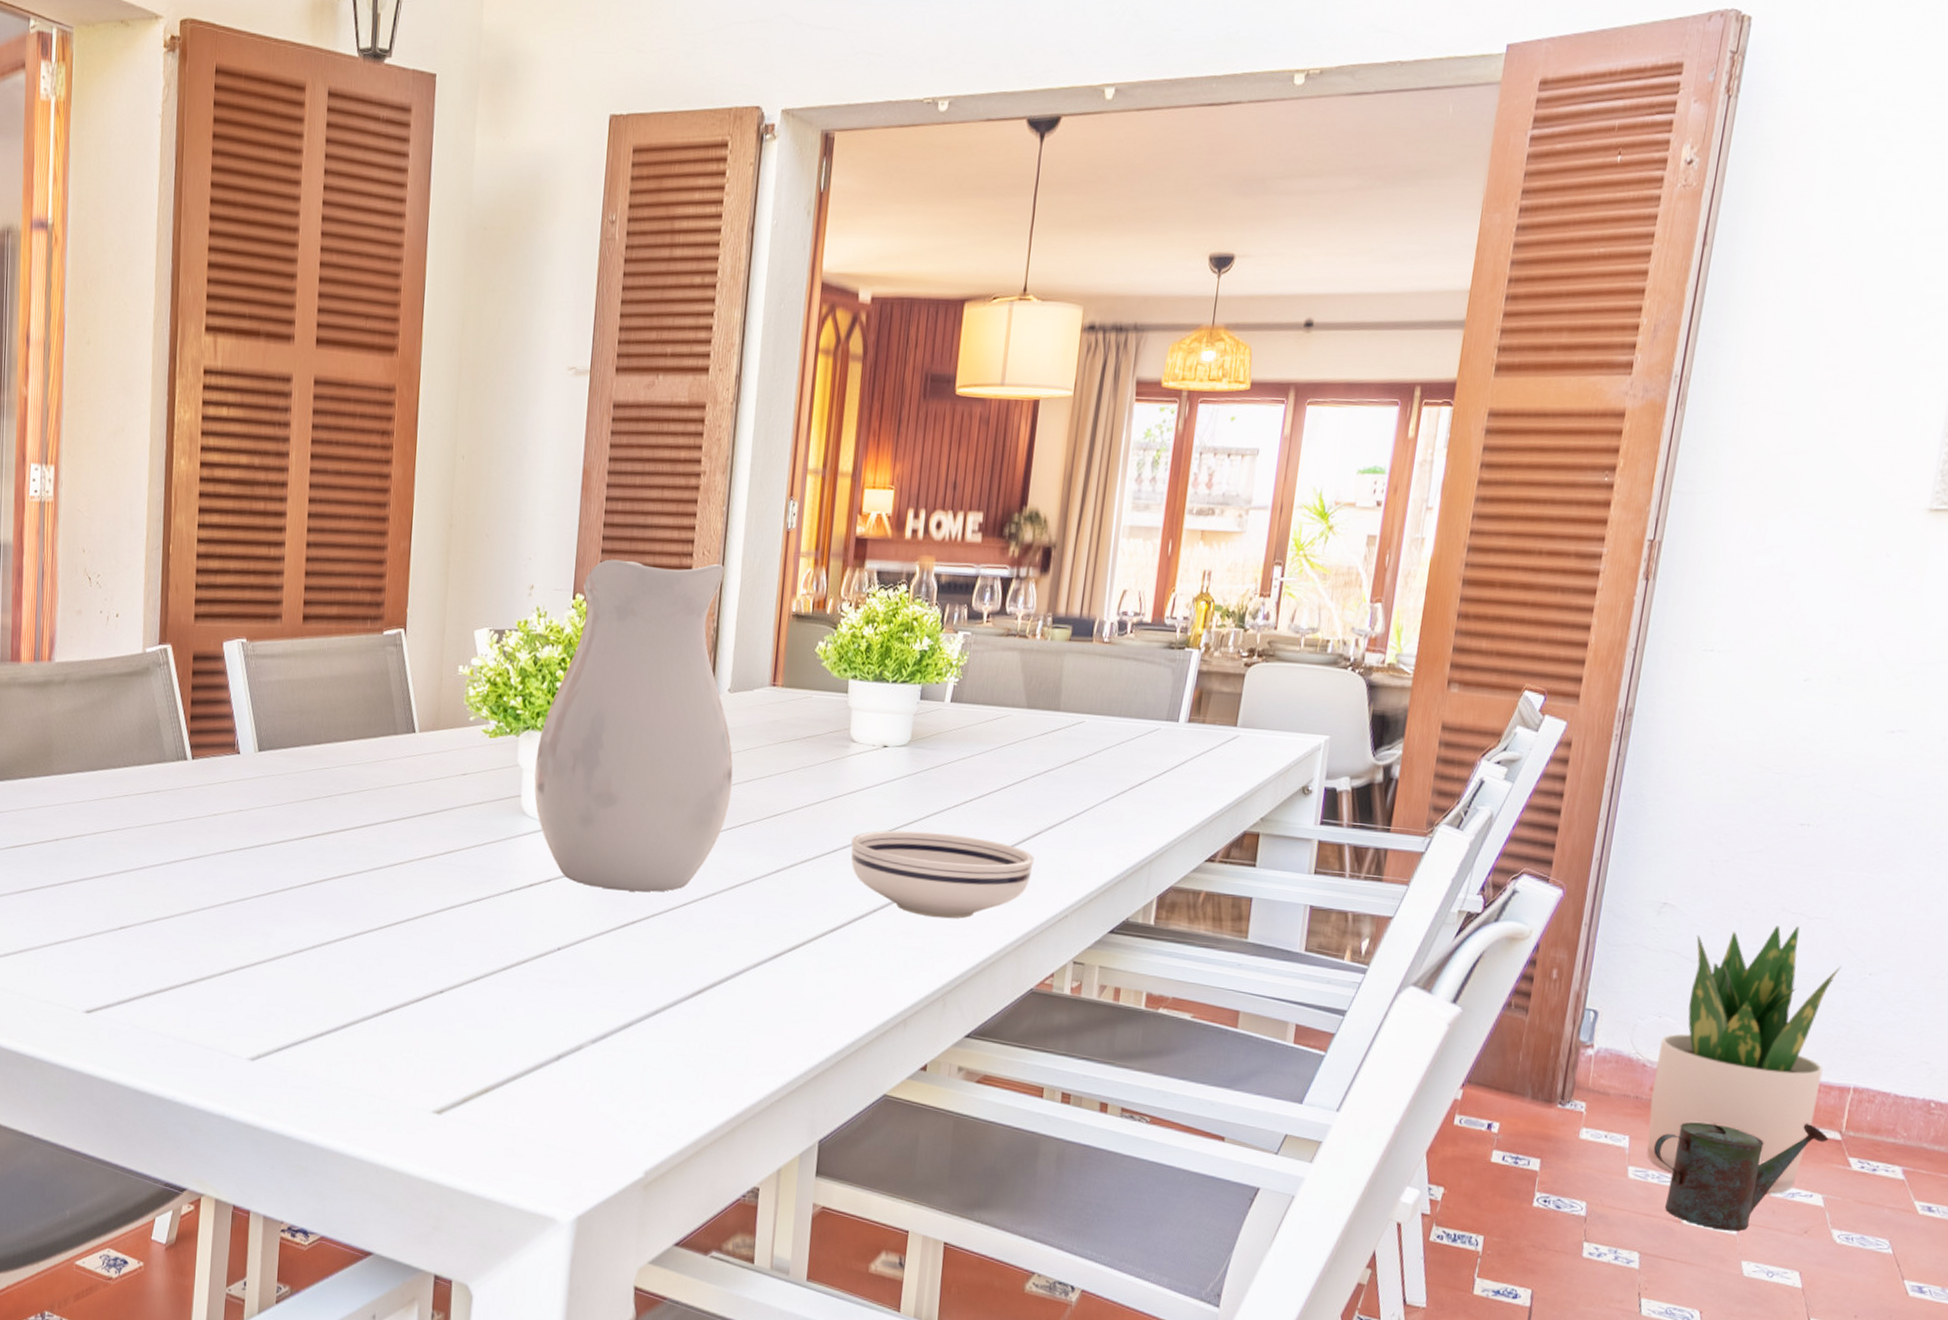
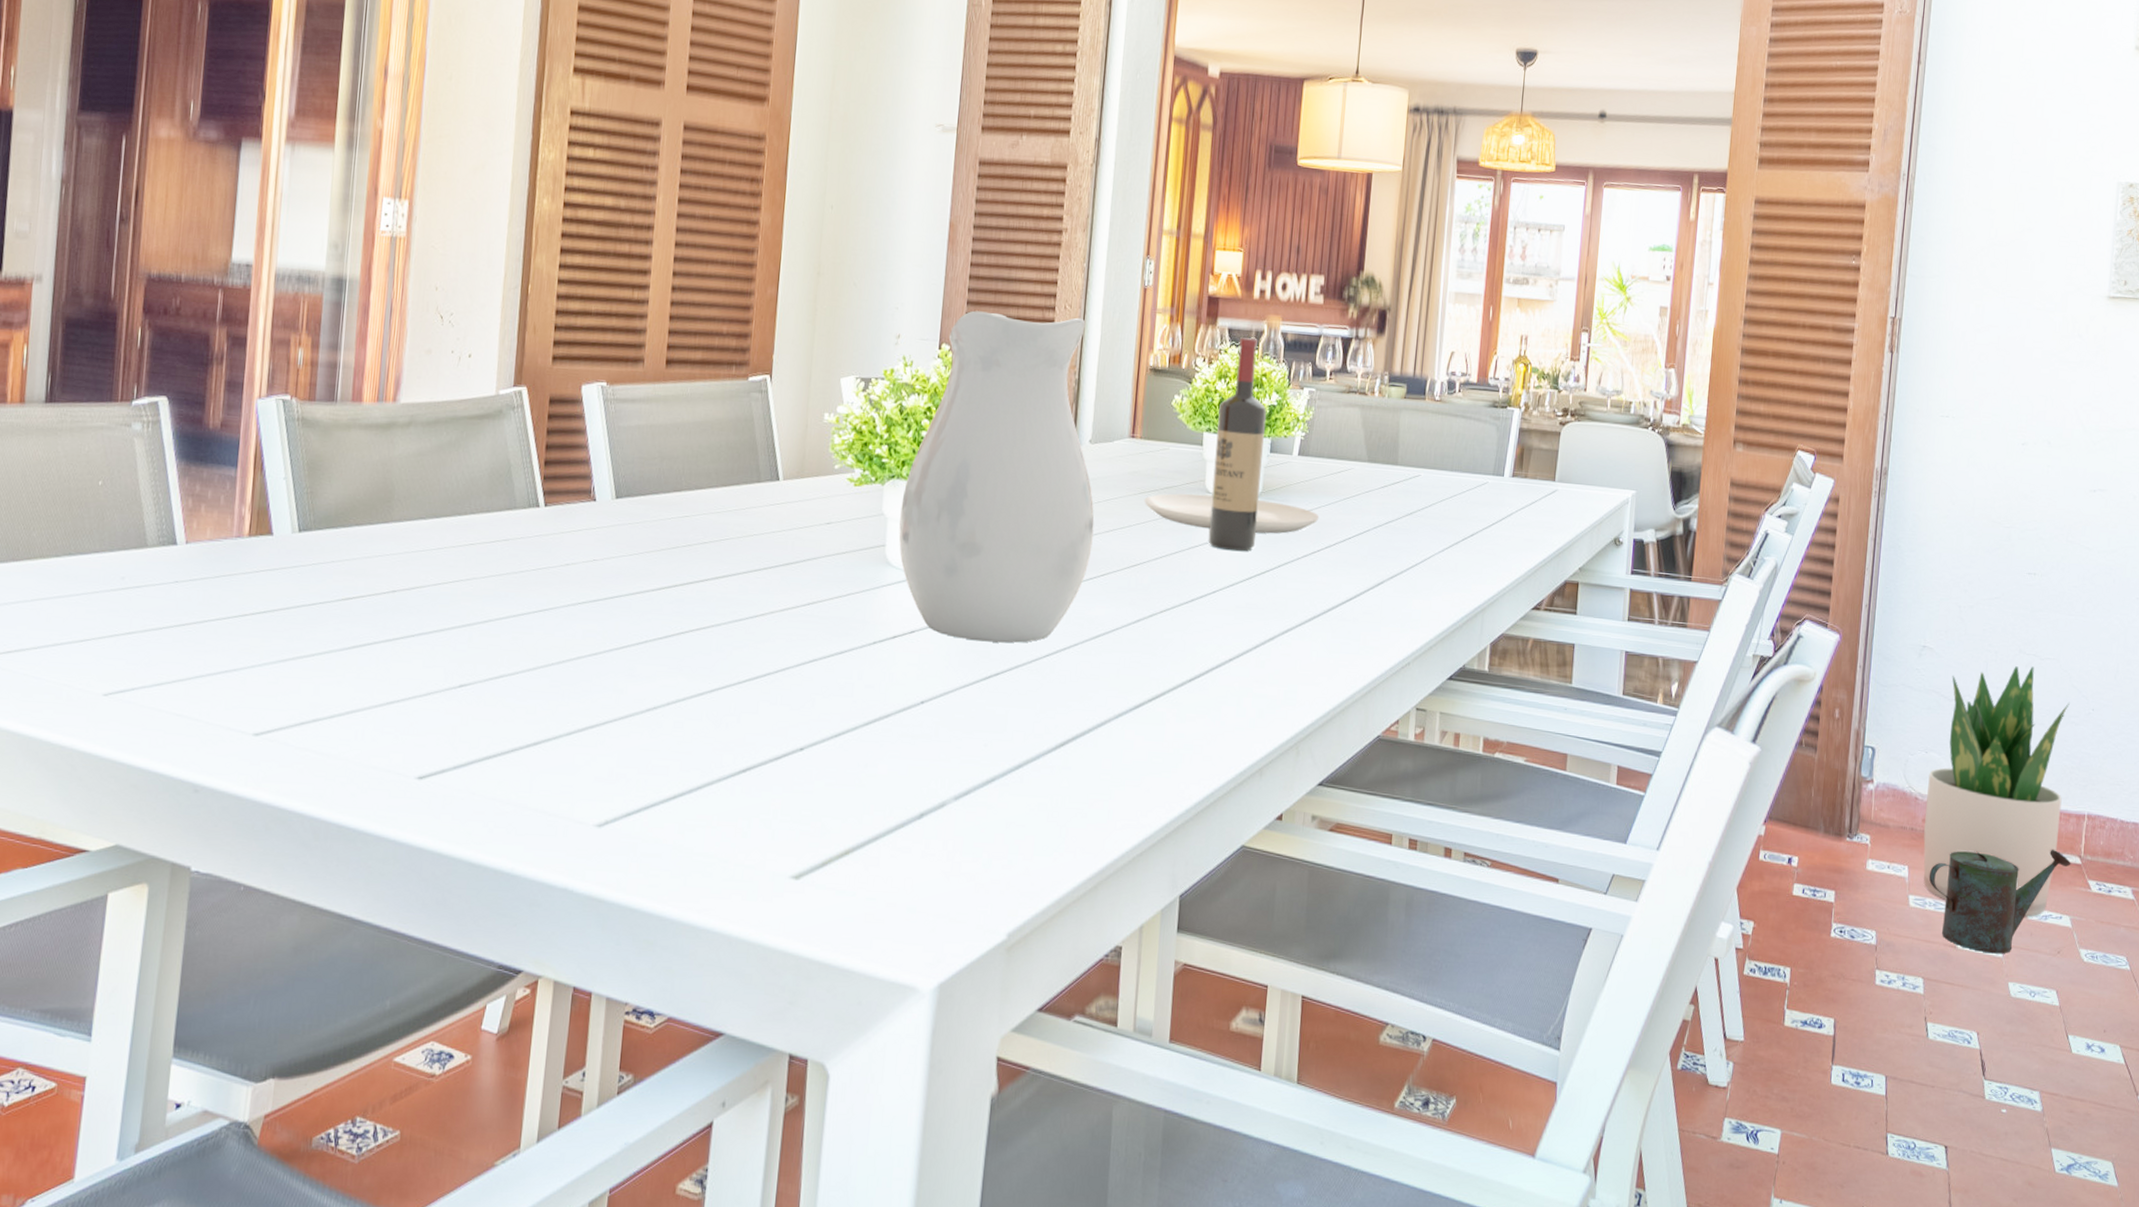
plate: none [785,742,973,784] -> present [1144,493,1320,534]
bowl: present [850,830,1034,919] -> none [1207,580,1378,667]
wine bottle: none [852,580,917,801] -> present [1208,337,1266,551]

